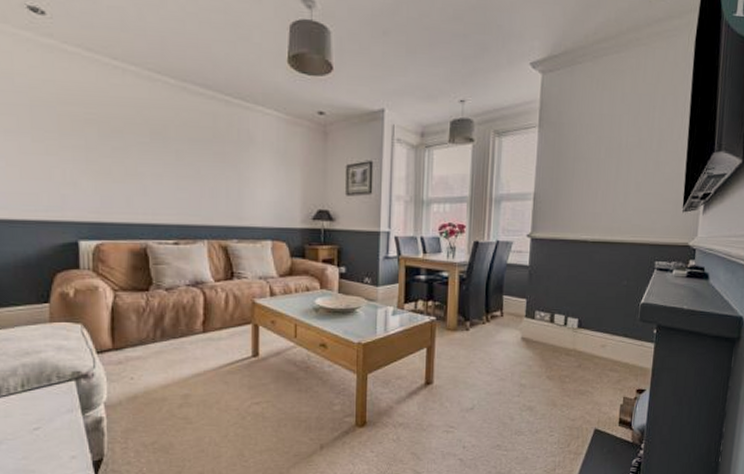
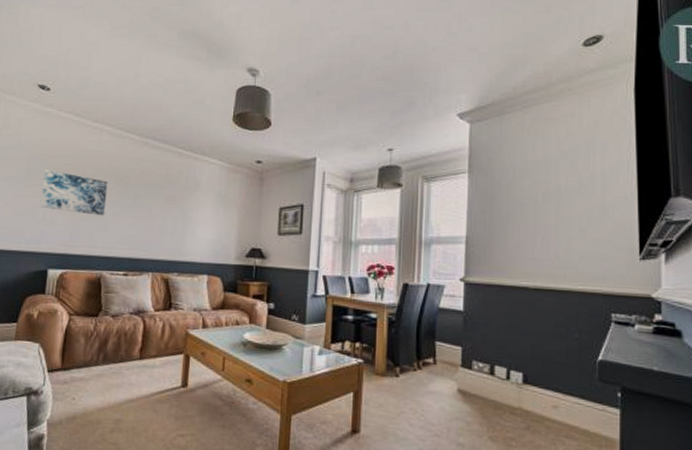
wall art: none [55,120,142,177] -> present [41,170,108,216]

